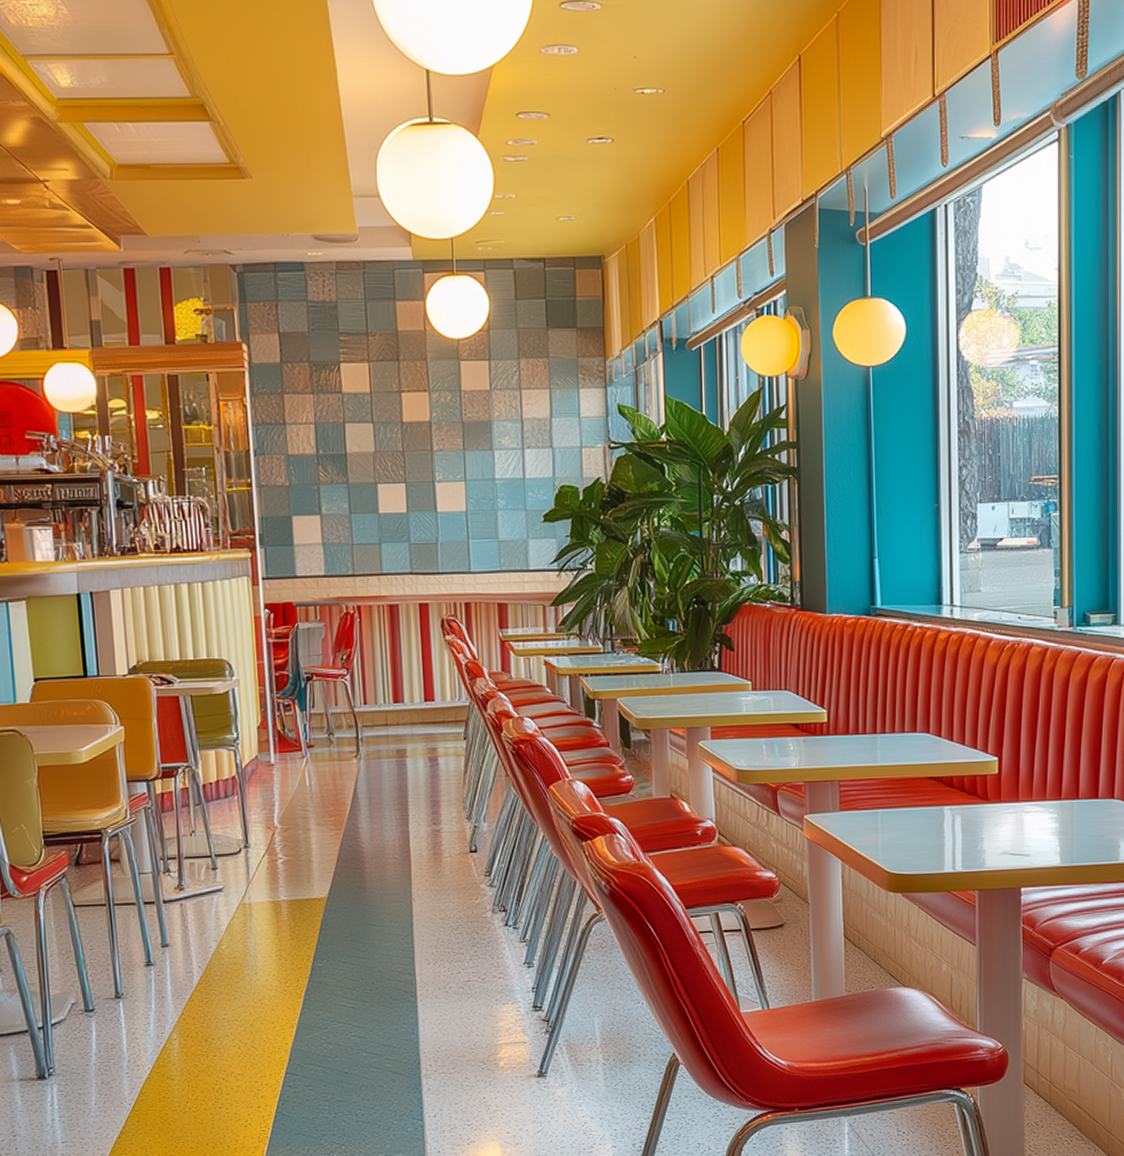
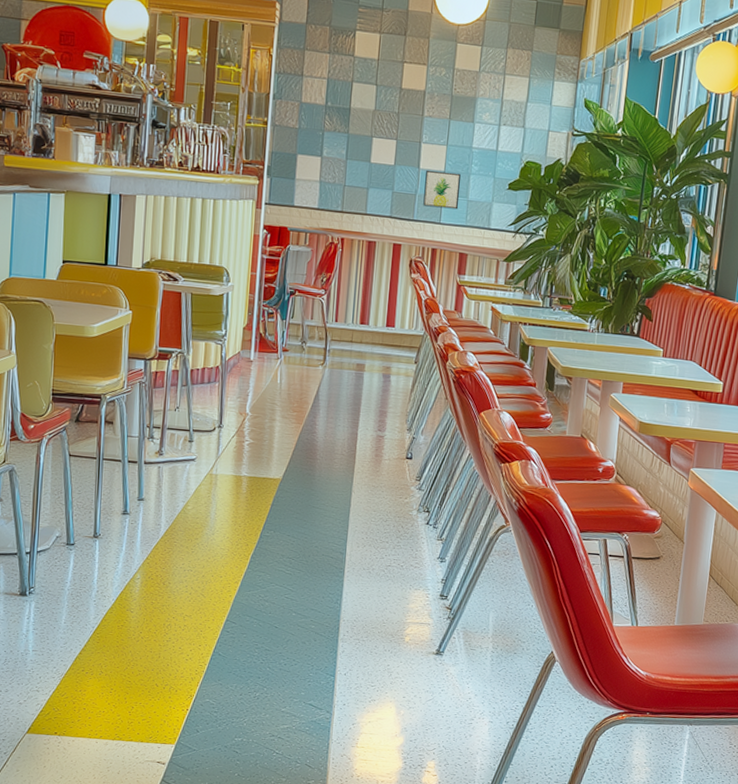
wall art: none [445,511,489,555] -> present [423,170,461,210]

